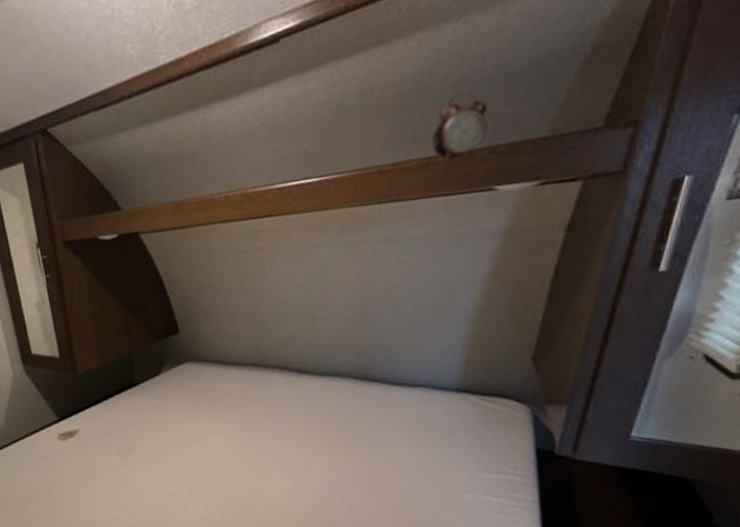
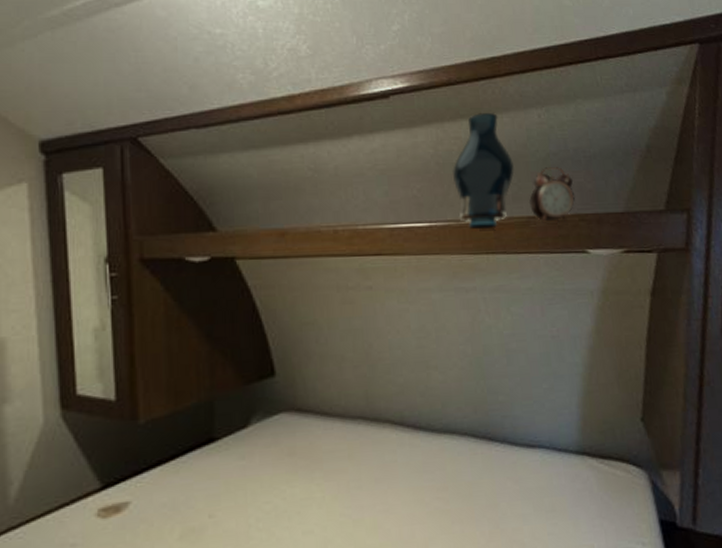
vase: none [345,37,419,179] -> present [451,113,515,230]

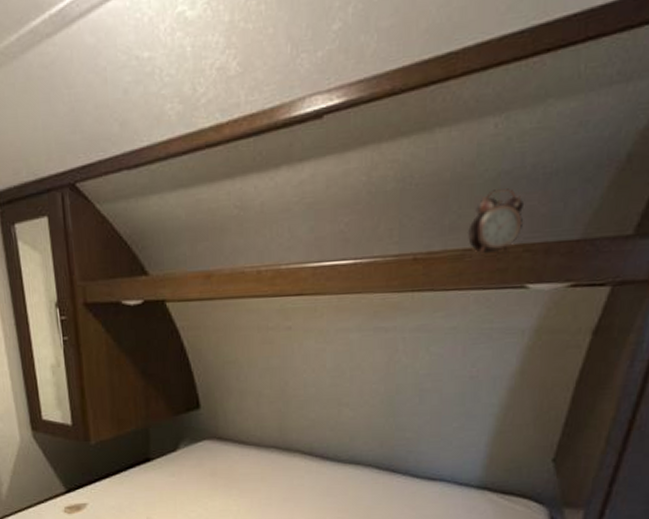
vase: present [451,113,515,230] -> none [384,126,457,266]

